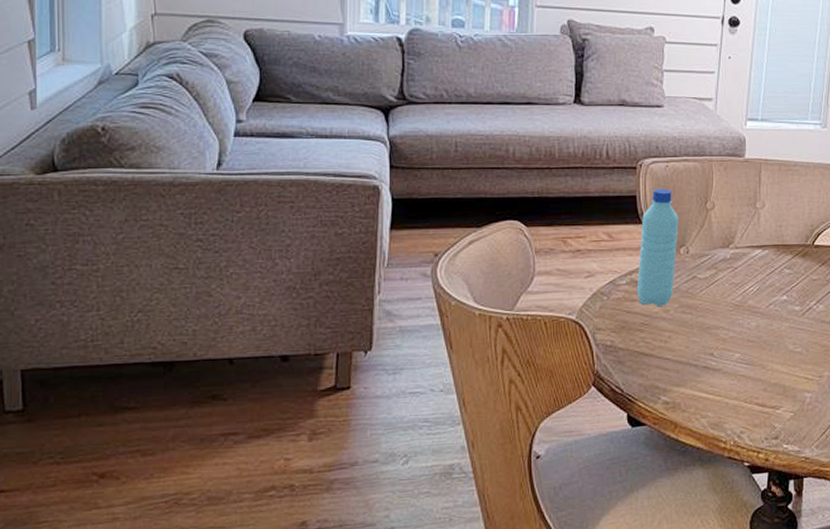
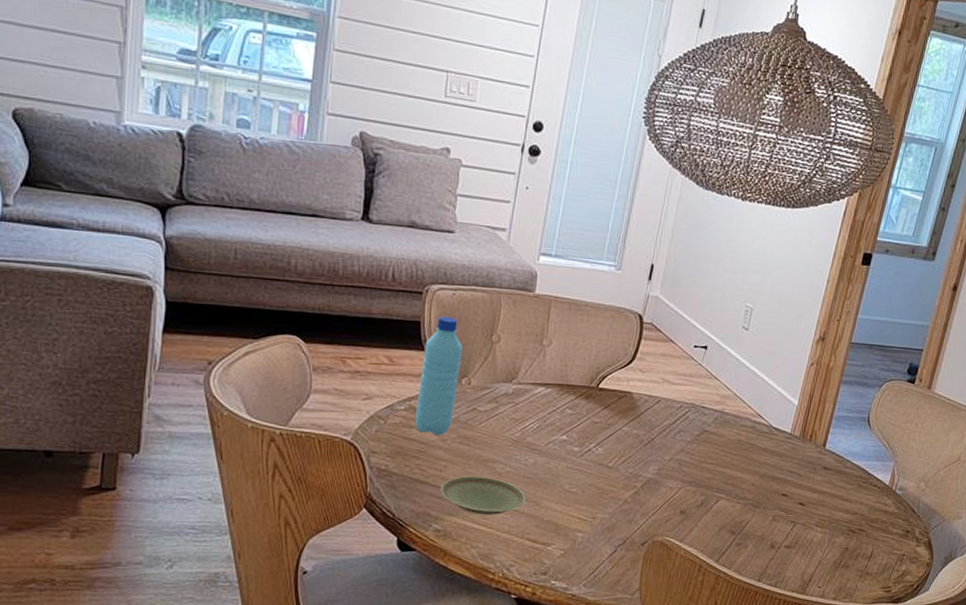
plate: none [666,344,752,383] -> present [440,475,527,515]

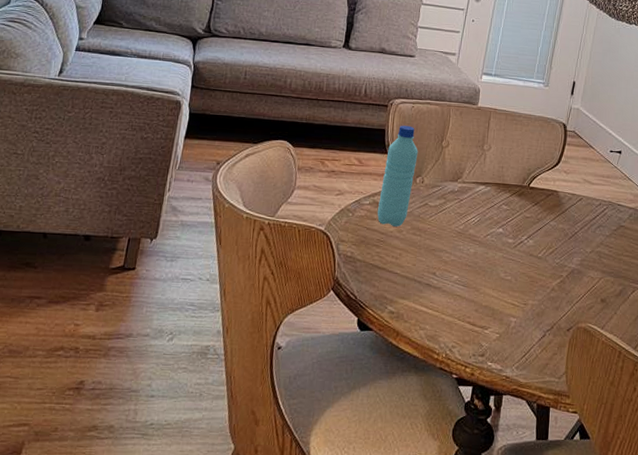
plate: present [440,475,527,515] -> none [395,263,468,299]

